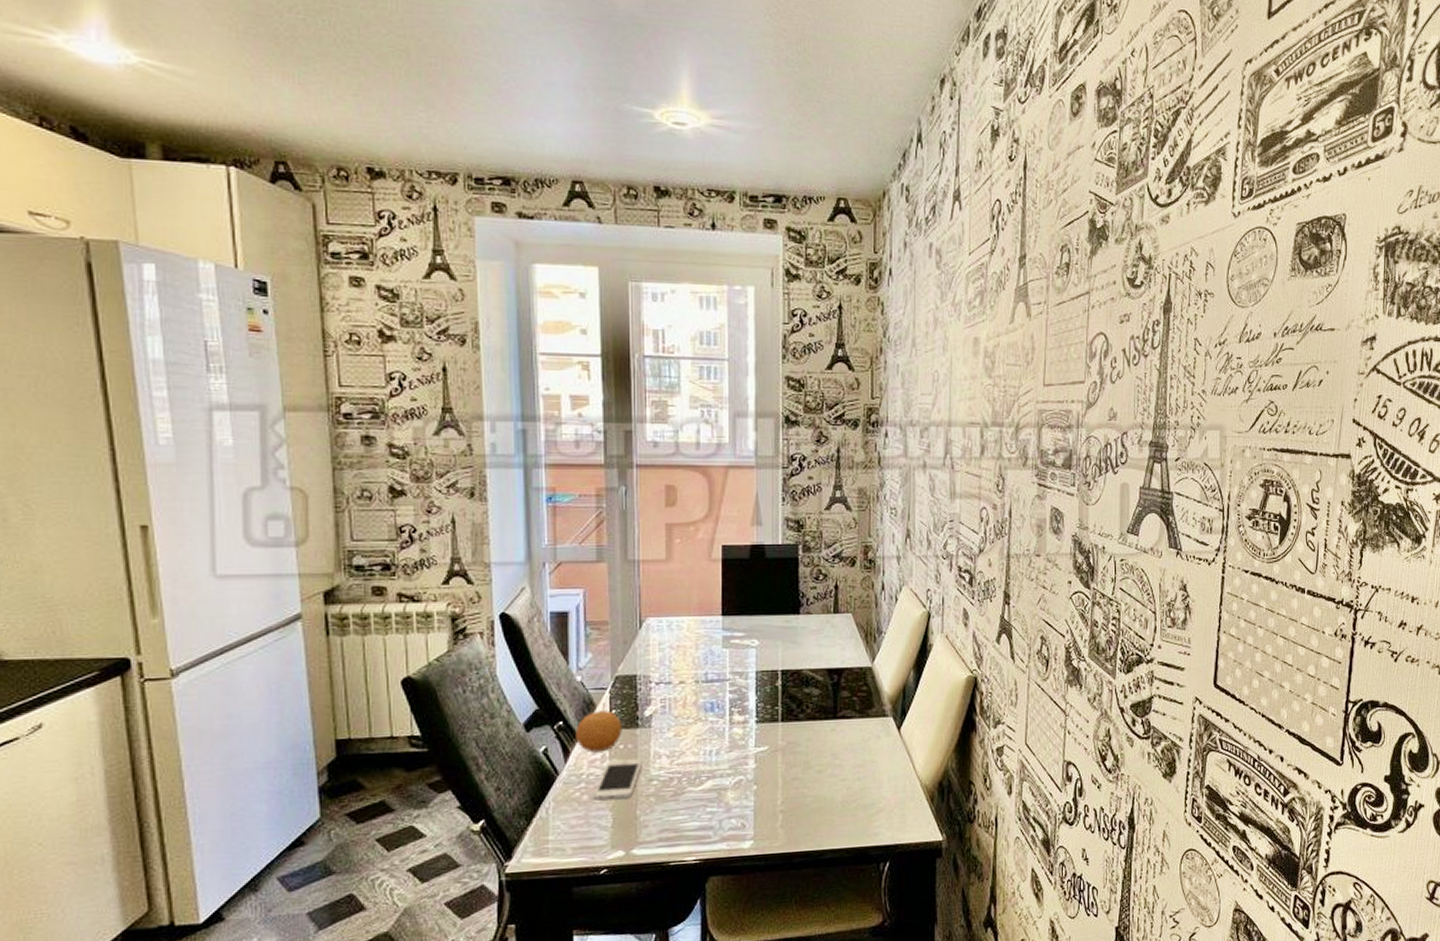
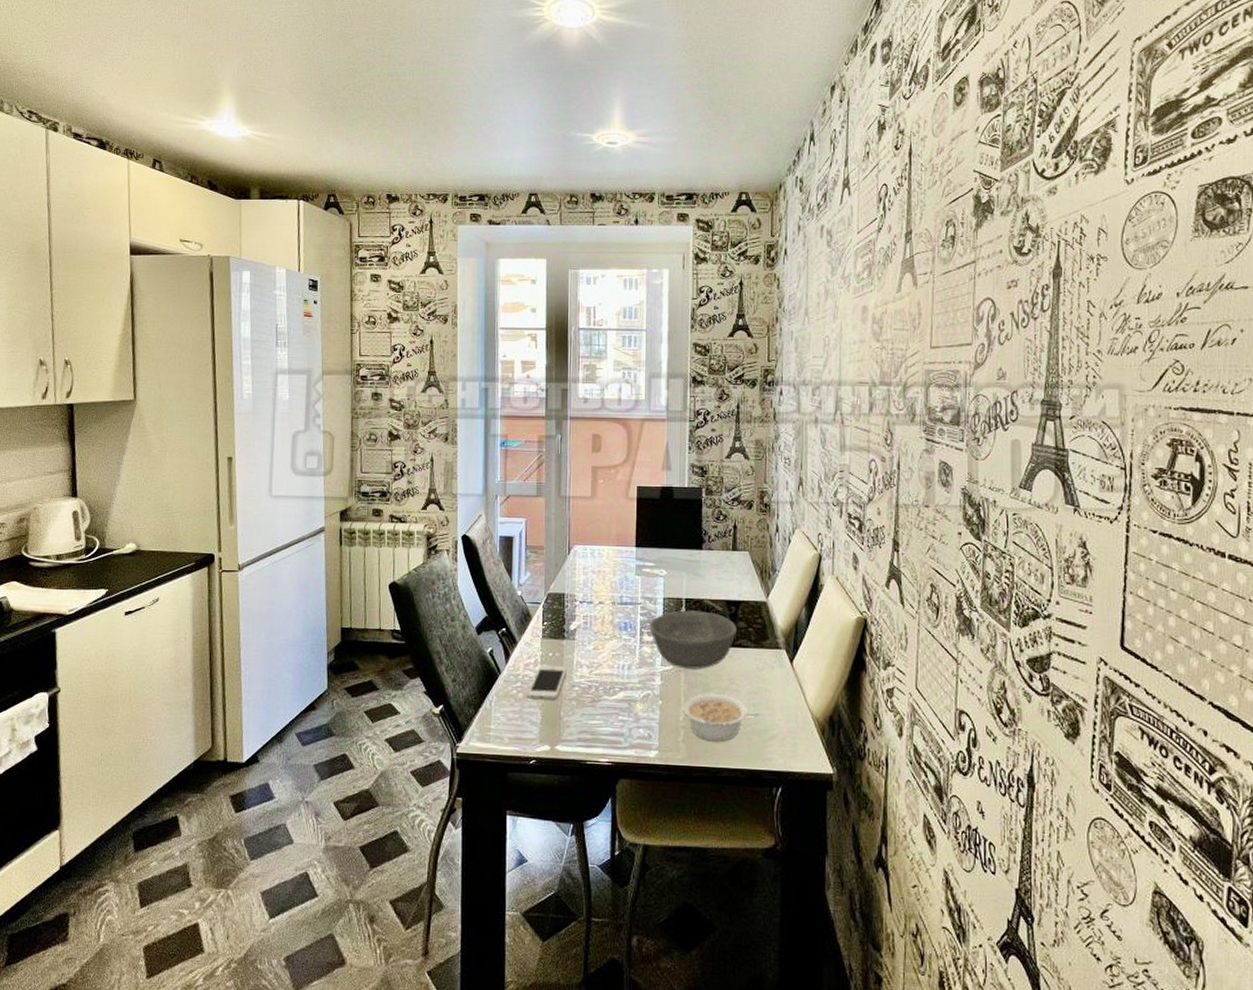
fruit: present [576,710,623,752] -> none [515,622,552,657]
bowl: none [741,682,841,748] -> present [650,610,738,669]
legume: none [780,771,865,823] -> present [683,694,760,742]

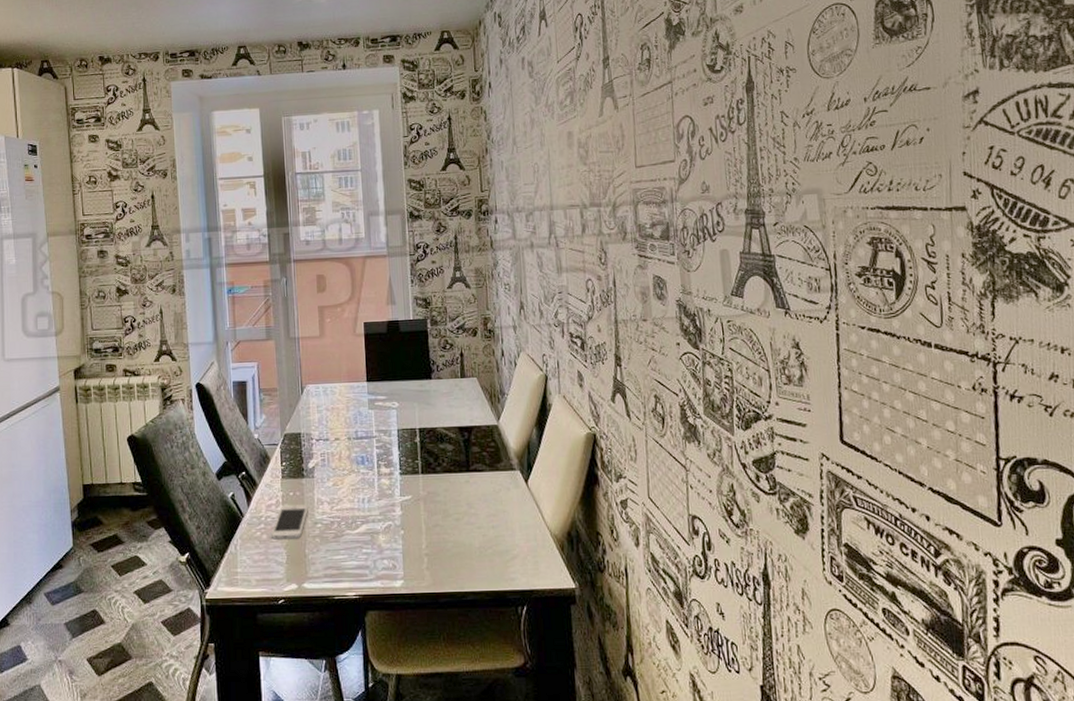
bowl: present [650,610,738,669] -> none [386,439,472,497]
legume: present [683,694,760,742] -> none [424,519,500,566]

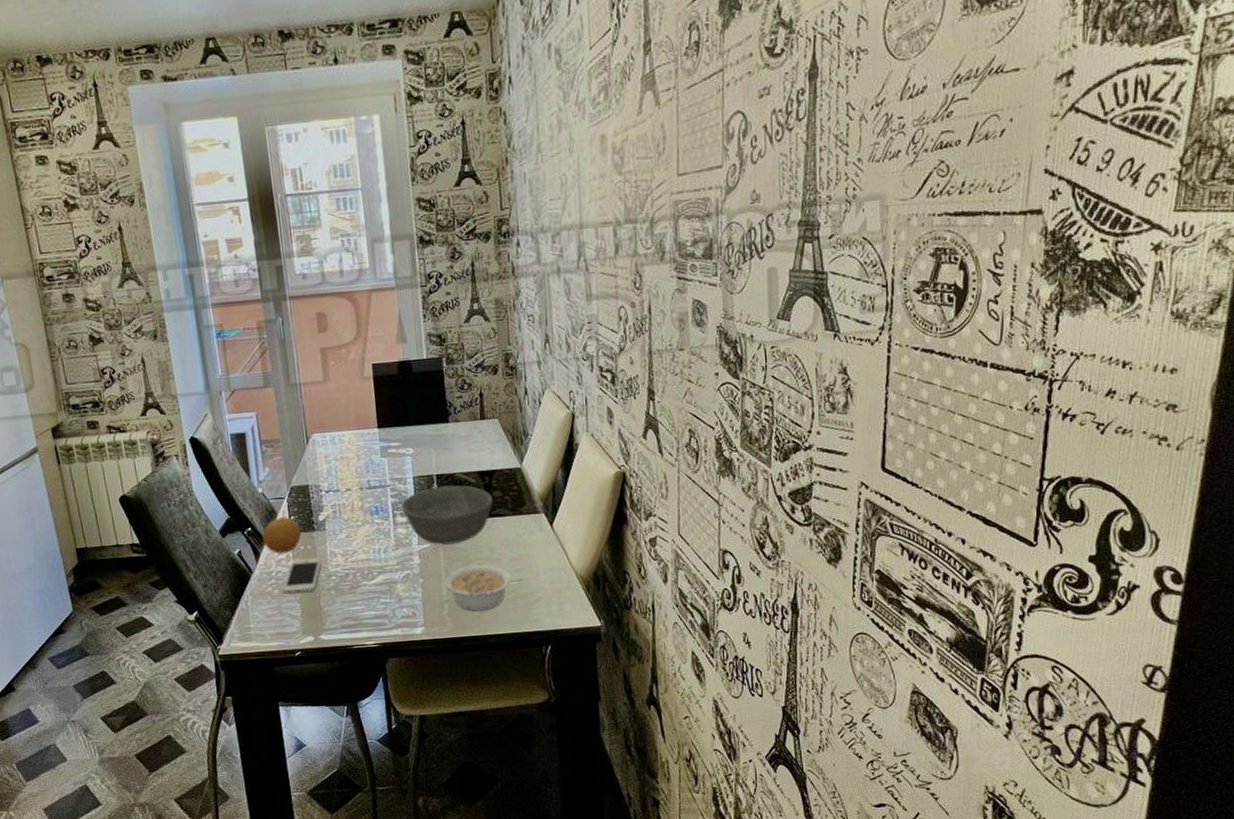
fruit: none [255,463,292,498] -> present [262,517,302,553]
bowl: none [386,439,472,497] -> present [402,485,494,545]
legume: none [424,519,500,566] -> present [444,565,523,612]

